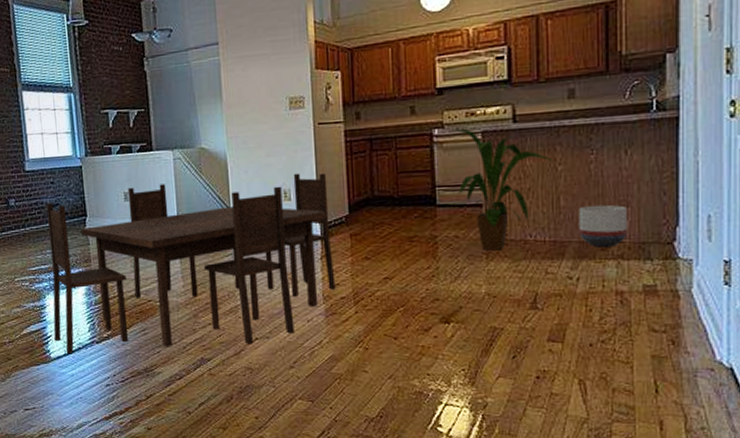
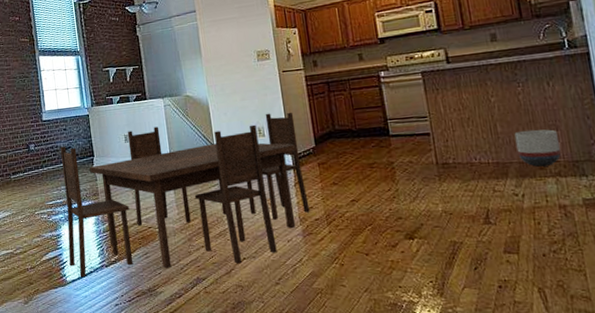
house plant: present [454,128,554,251] -> none [397,70,487,173]

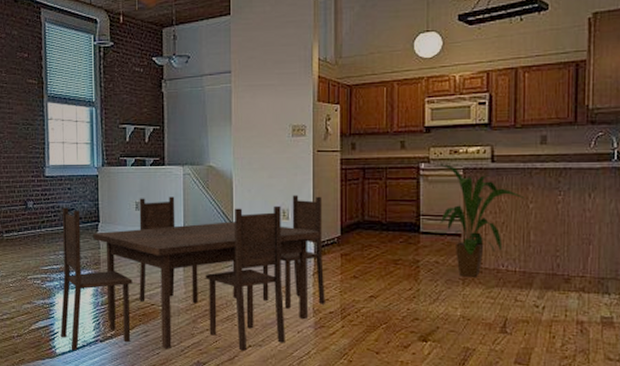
house plant: none [397,70,487,173] -> present [439,164,527,277]
planter: present [514,129,561,167] -> none [546,241,589,280]

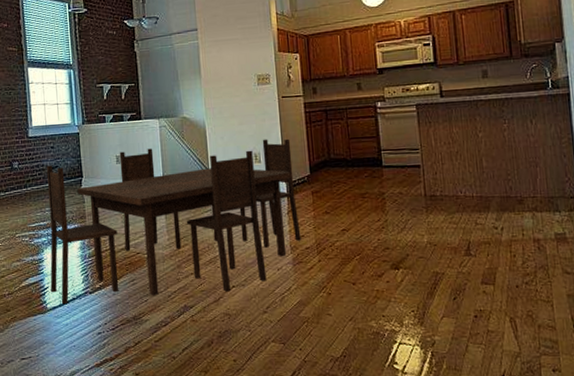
house plant: present [439,164,527,277] -> none [393,102,476,205]

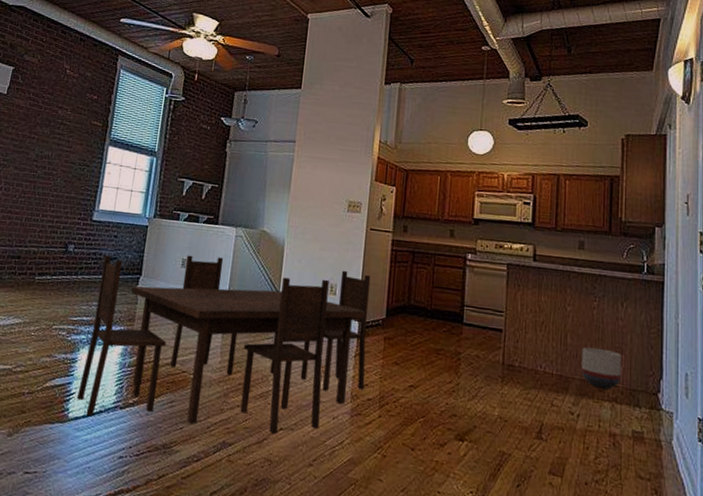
planter: none [498,165,538,202] -> present [581,346,621,389]

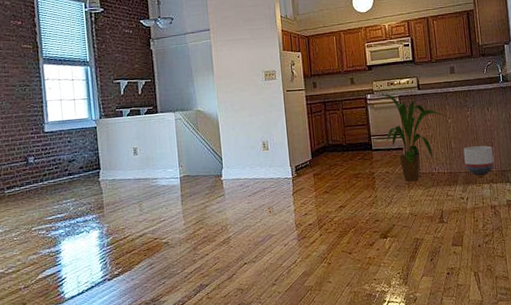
dining set: present [77,255,371,434] -> none [63,128,305,294]
house plant: none [482,257,565,376] -> present [380,94,446,182]

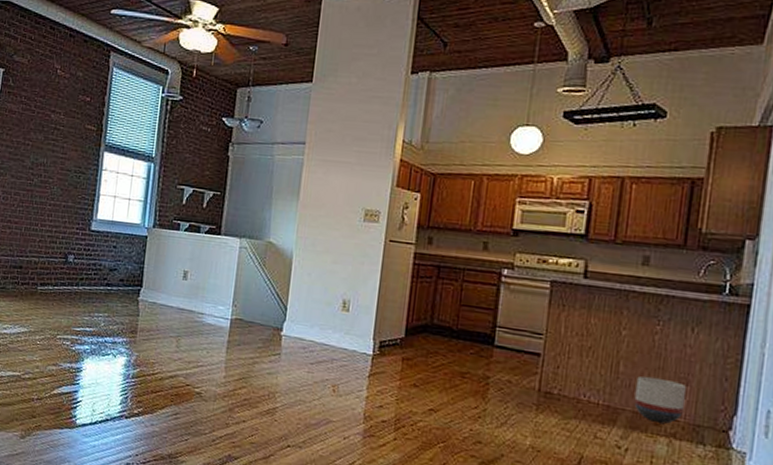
house plant: present [380,94,446,182] -> none [517,273,620,404]

